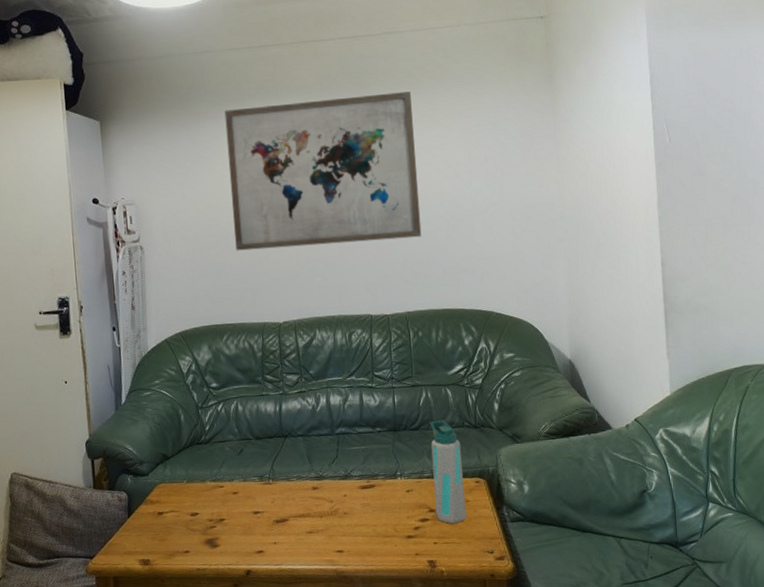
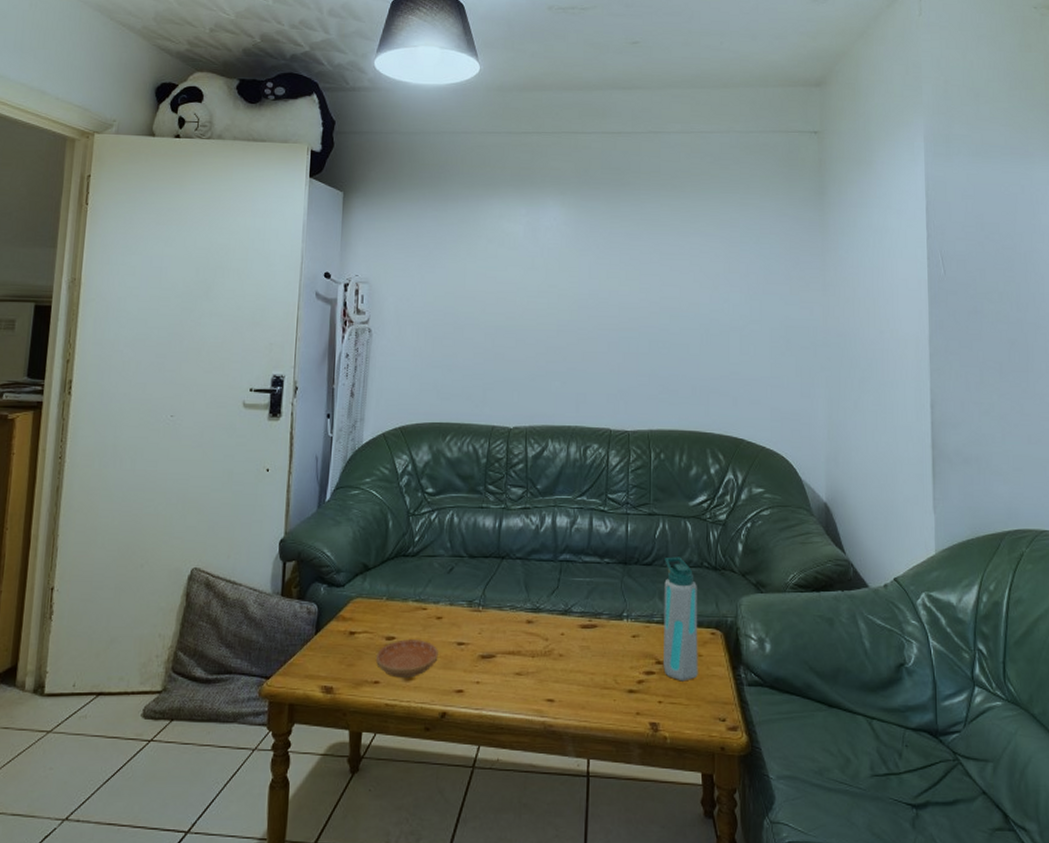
saucer: none [184,512,238,546] -> present [376,639,438,678]
wall art: present [224,91,422,251] -> none [471,193,674,349]

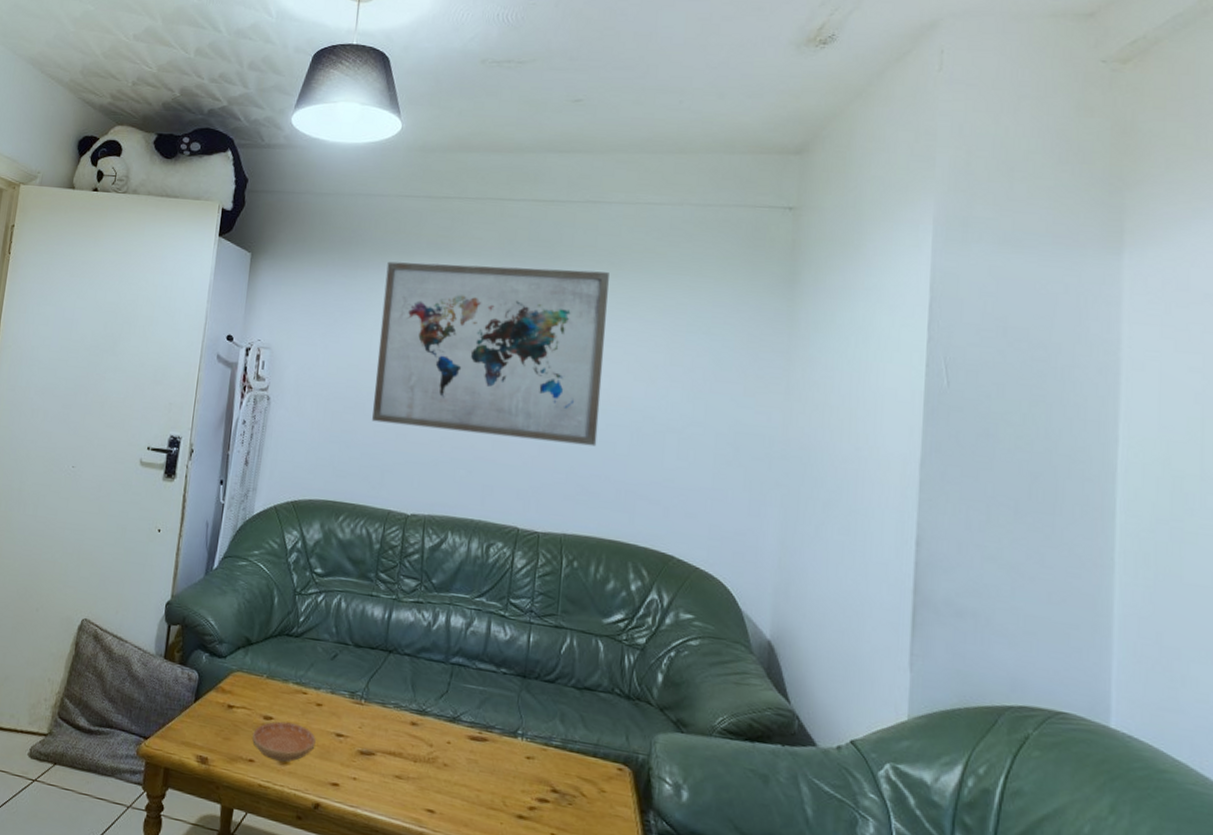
wall art: none [471,193,674,349] -> present [372,261,609,447]
water bottle: present [664,556,698,682] -> none [559,677,606,817]

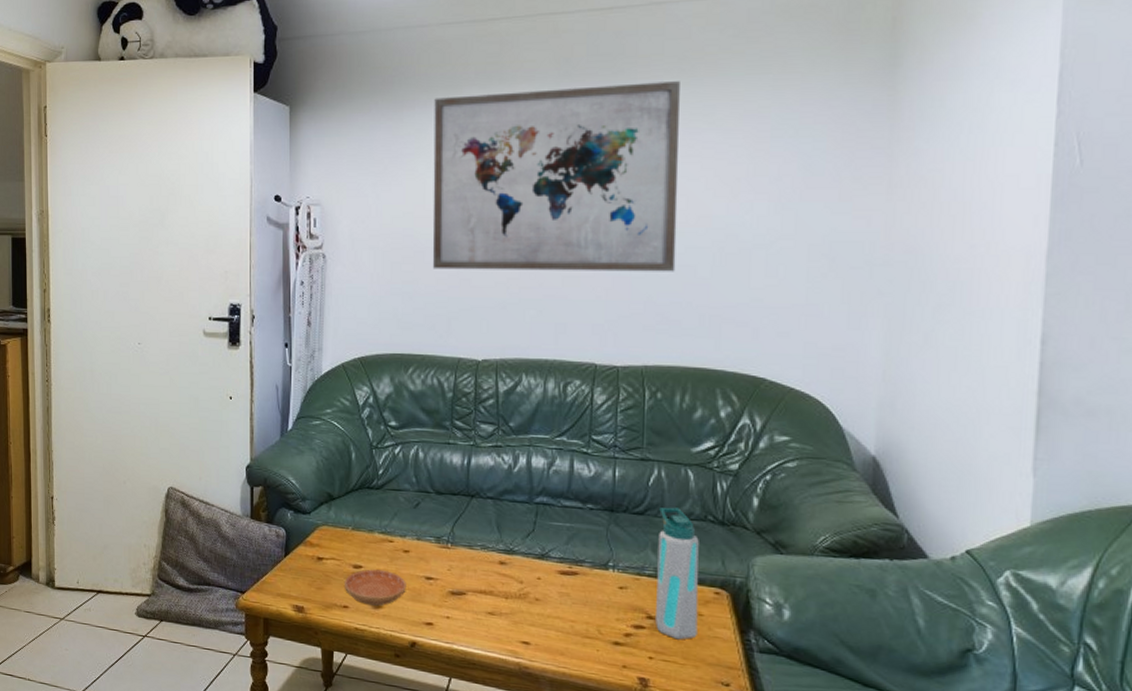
water bottle: none [559,677,606,817] -> present [656,507,699,640]

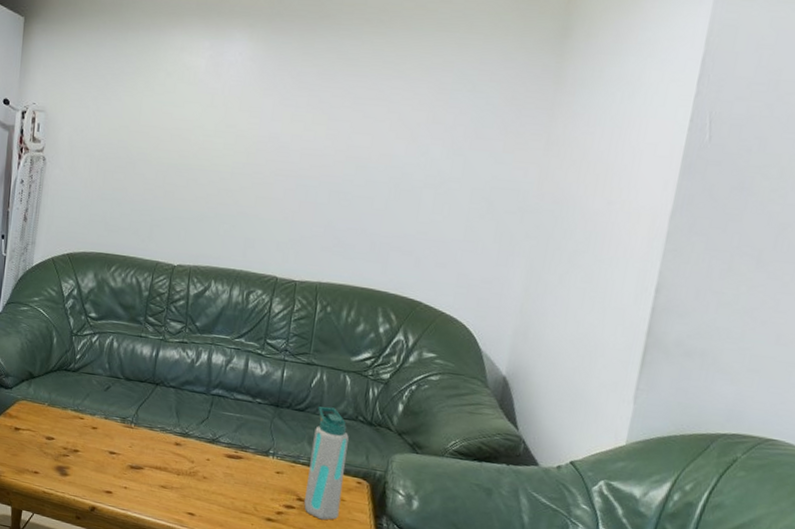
saucer: present [345,569,406,606] -> none [37,441,92,474]
wall art: present [432,81,680,272] -> none [142,23,378,202]

